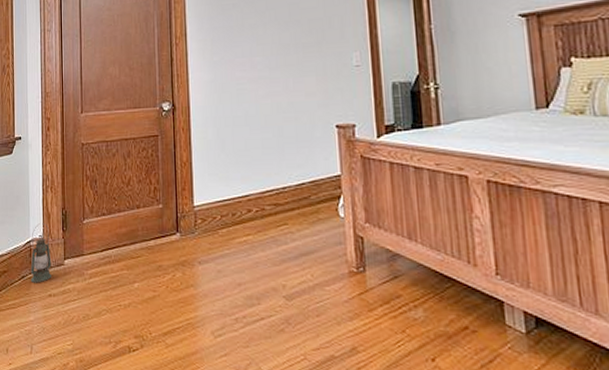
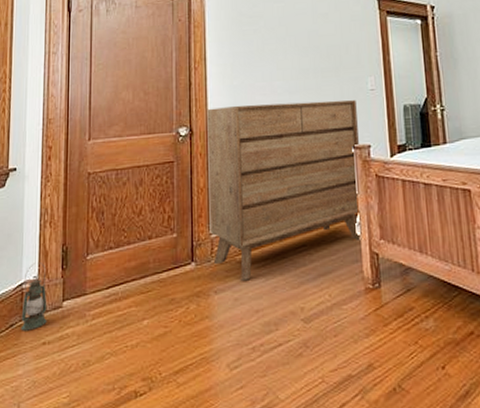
dresser: none [188,76,346,254] -> present [207,100,362,281]

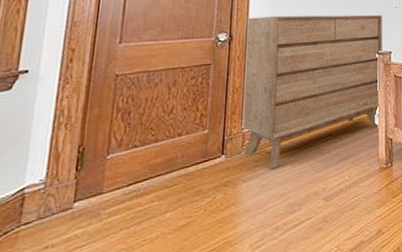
lantern: present [21,262,47,331] -> none [17,165,56,238]

